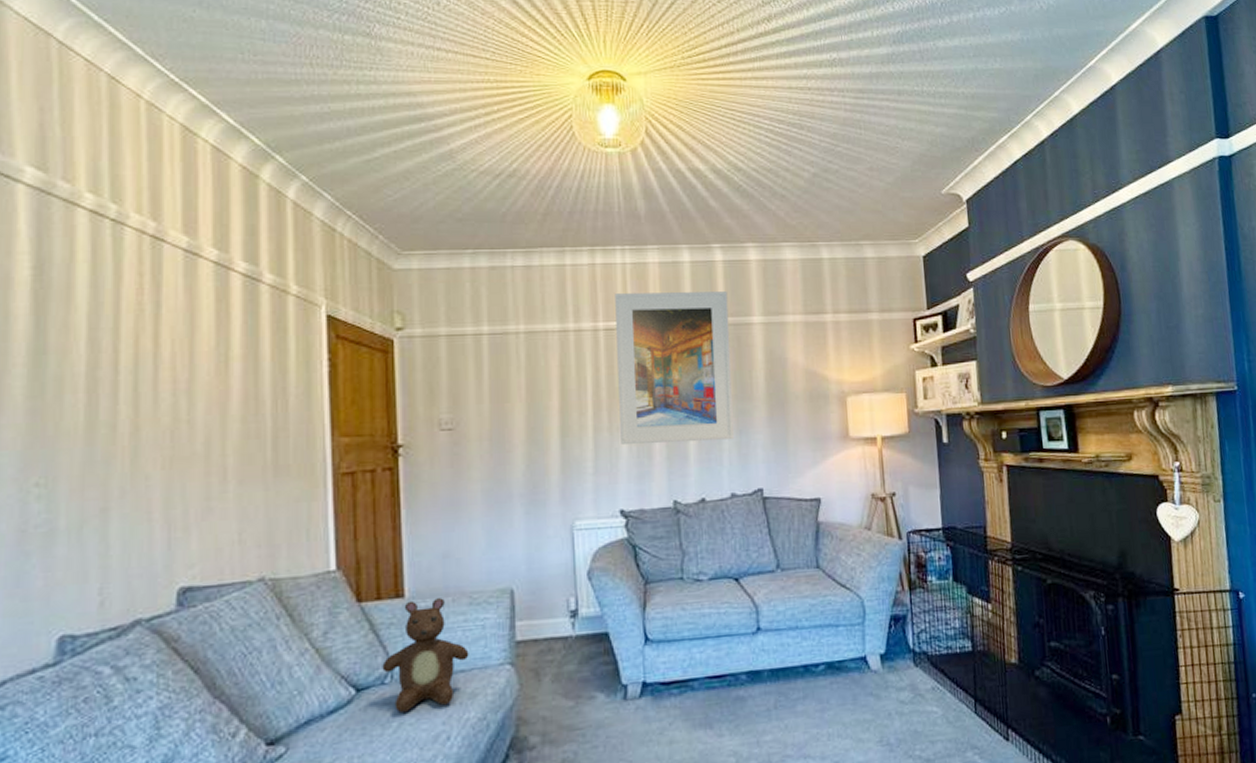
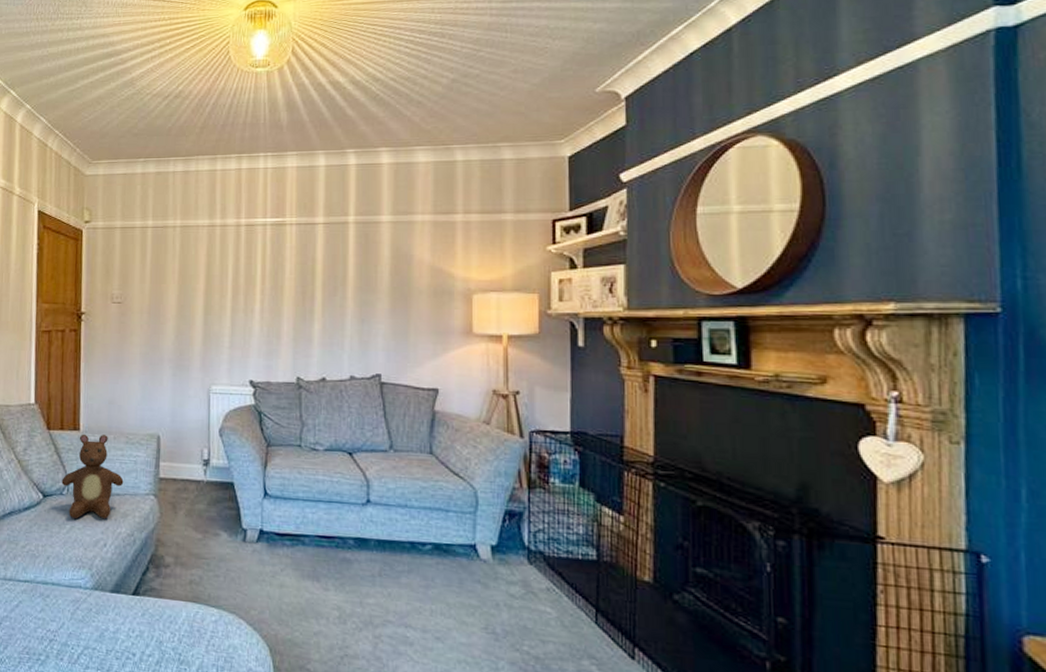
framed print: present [615,291,734,444] -> none [254,193,358,328]

